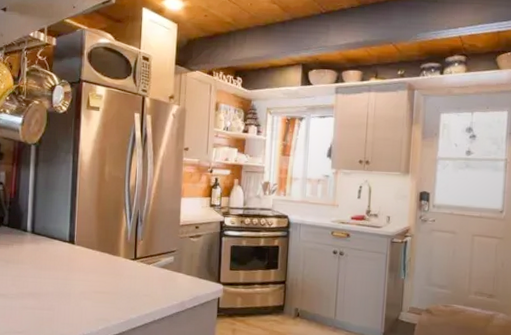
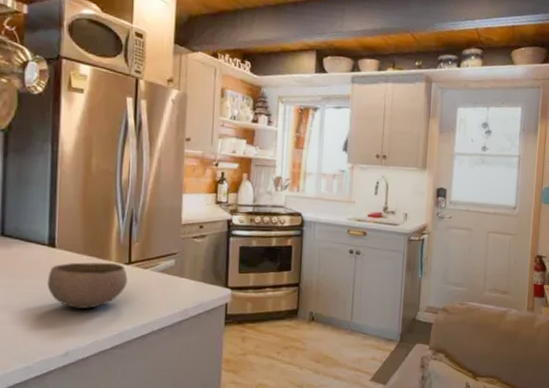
bowl: none [67,257,134,298] -> present [47,262,128,308]

